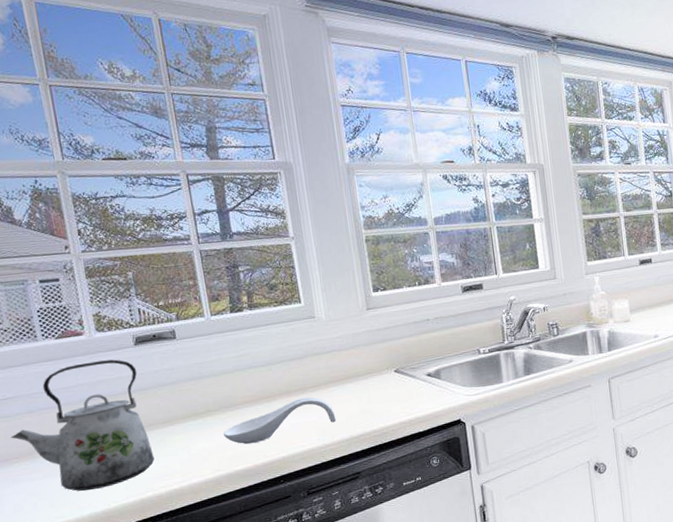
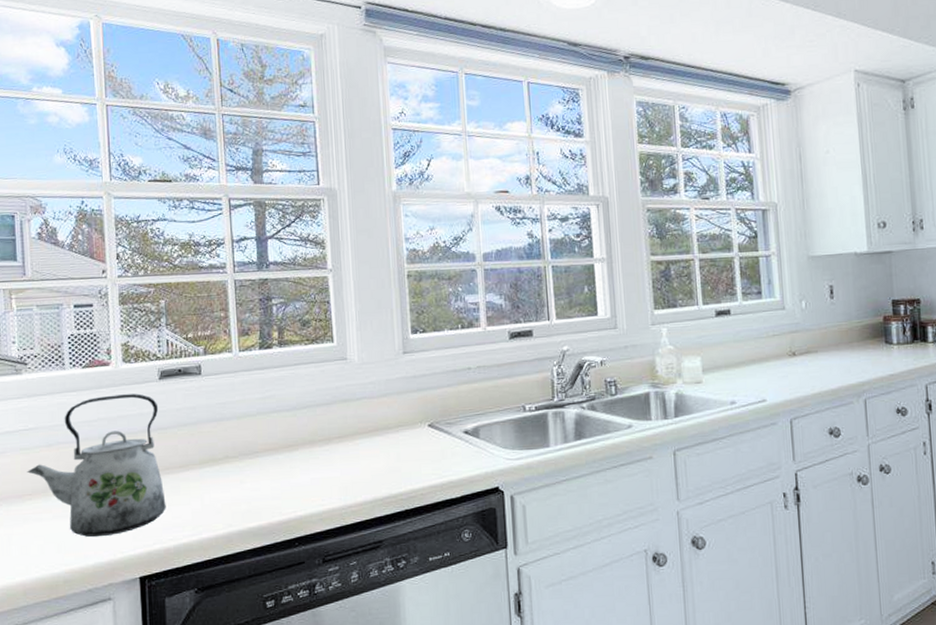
spoon rest: present [224,397,337,445] -> none [240,449,361,499]

